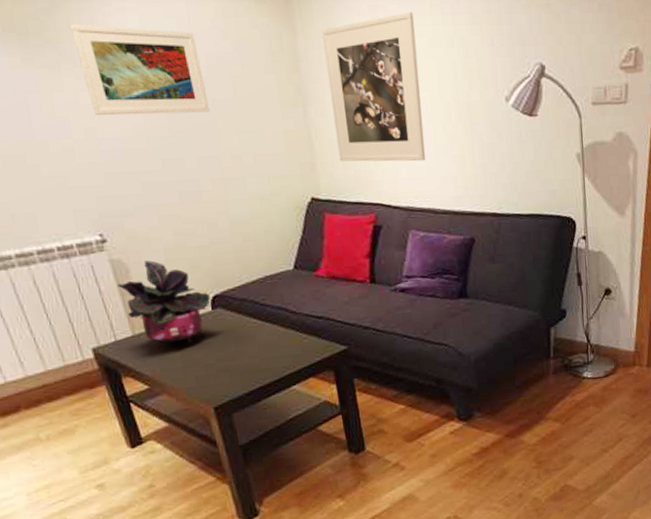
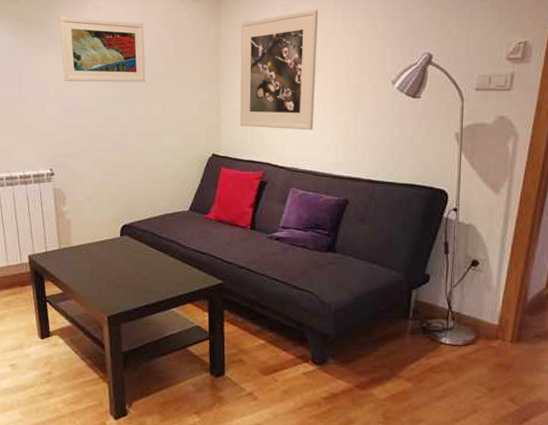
potted plant: present [117,260,211,349] -> none [55,192,120,262]

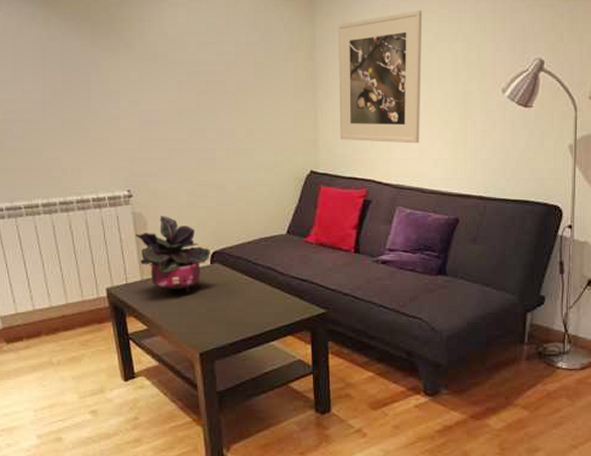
potted plant: none [55,192,120,262] -> present [135,216,210,294]
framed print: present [59,17,146,83] -> none [131,16,233,91]

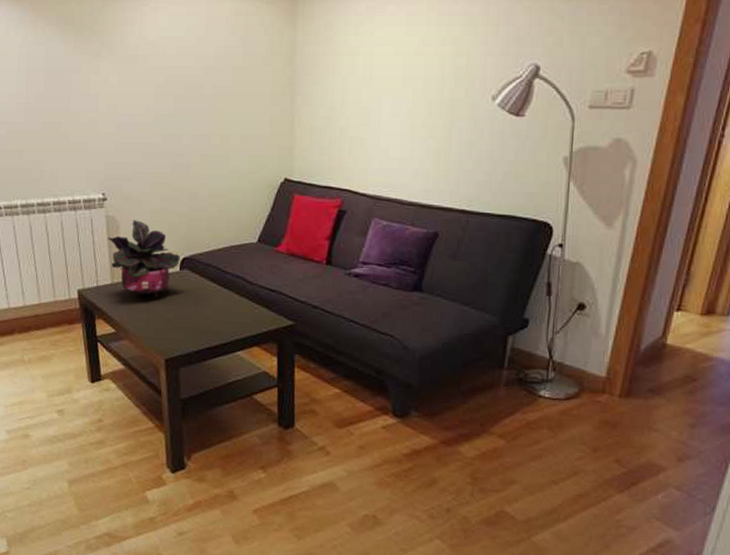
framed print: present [338,9,423,144] -> none [316,12,410,153]

